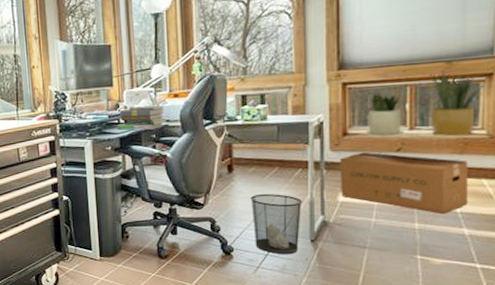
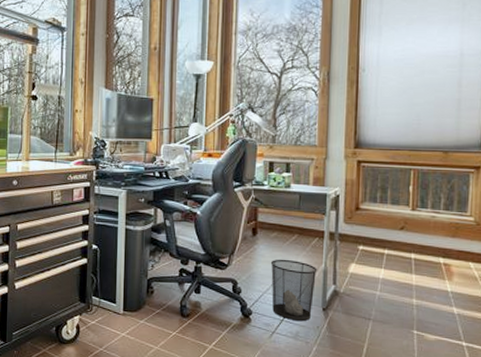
books: present [117,105,167,131] -> none [152,162,200,186]
box: present [339,152,469,214] -> none [351,227,459,293]
planter: present [366,92,404,136] -> none [376,173,407,214]
planter: present [430,72,481,137] -> none [430,161,471,221]

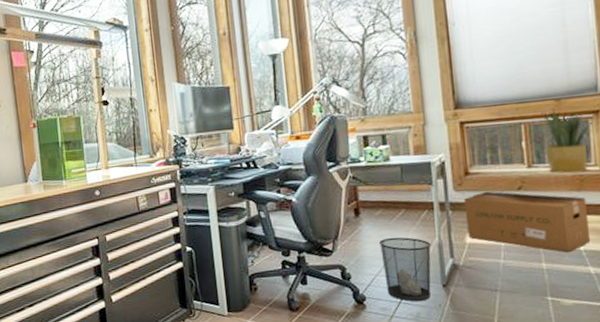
box: none [351,227,459,293] -> present [463,191,591,253]
planter: none [430,161,471,221] -> present [542,110,590,174]

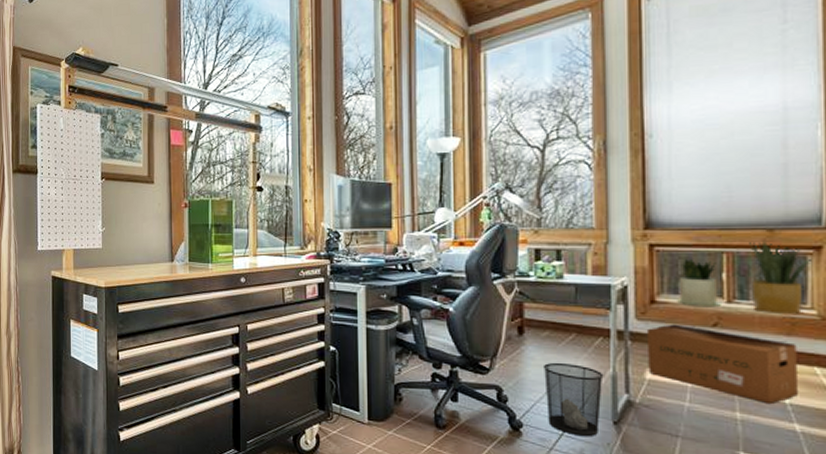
planter: none [487,131,523,175] -> present [677,258,721,308]

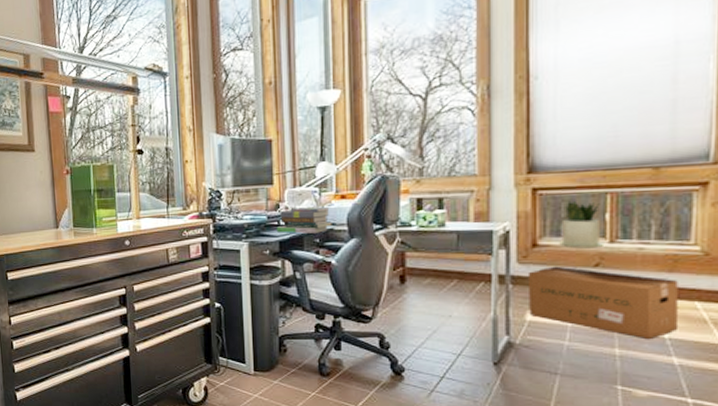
books: none [394,252,450,279] -> present [276,206,332,234]
waste bin: present [542,362,604,436] -> none [424,308,485,377]
planter: present [749,241,809,315] -> none [634,179,694,253]

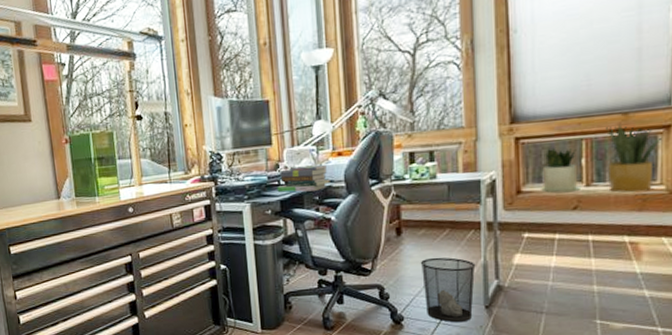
waste bin: none [424,308,485,377] -> present [420,257,476,322]
box: present [527,266,679,340] -> none [513,211,649,276]
planter: none [634,179,694,253] -> present [606,124,659,193]

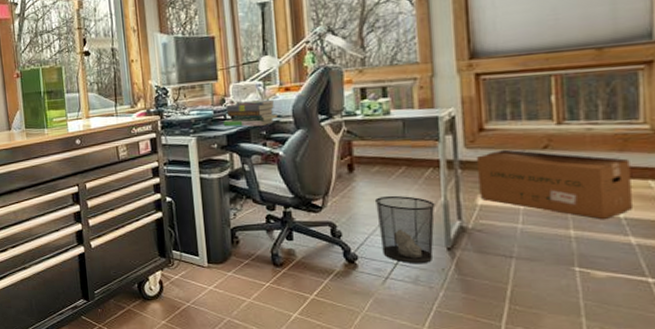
box: none [513,211,649,276] -> present [476,149,634,220]
planter: present [541,147,580,194] -> none [506,83,551,132]
planter: present [606,124,659,193] -> none [578,60,640,133]

